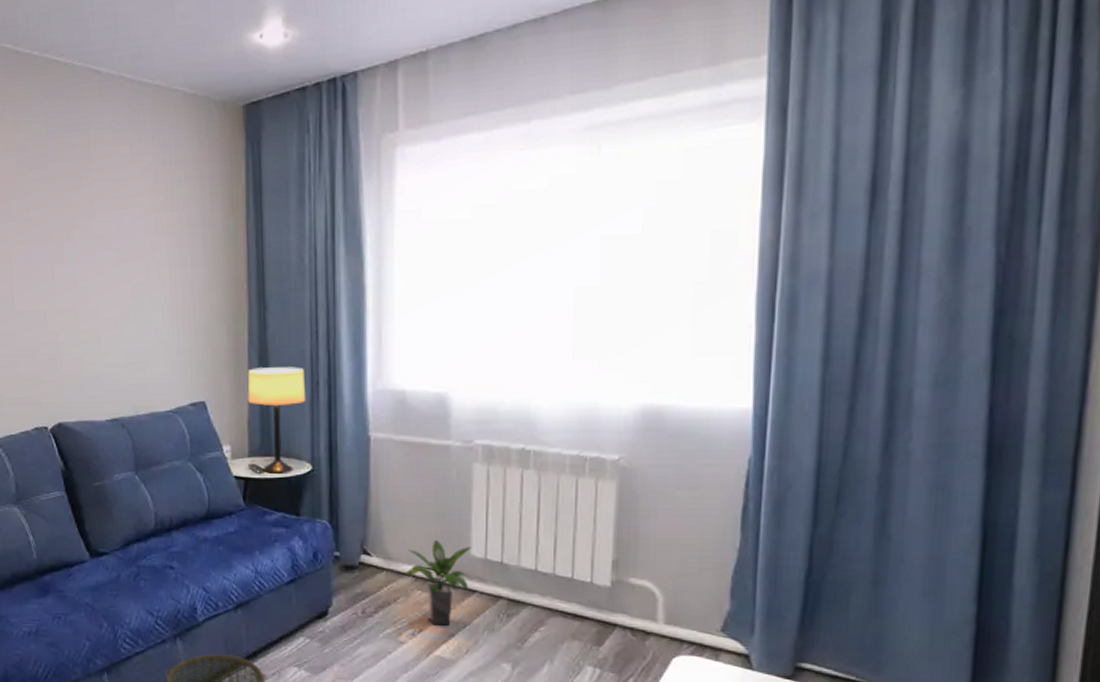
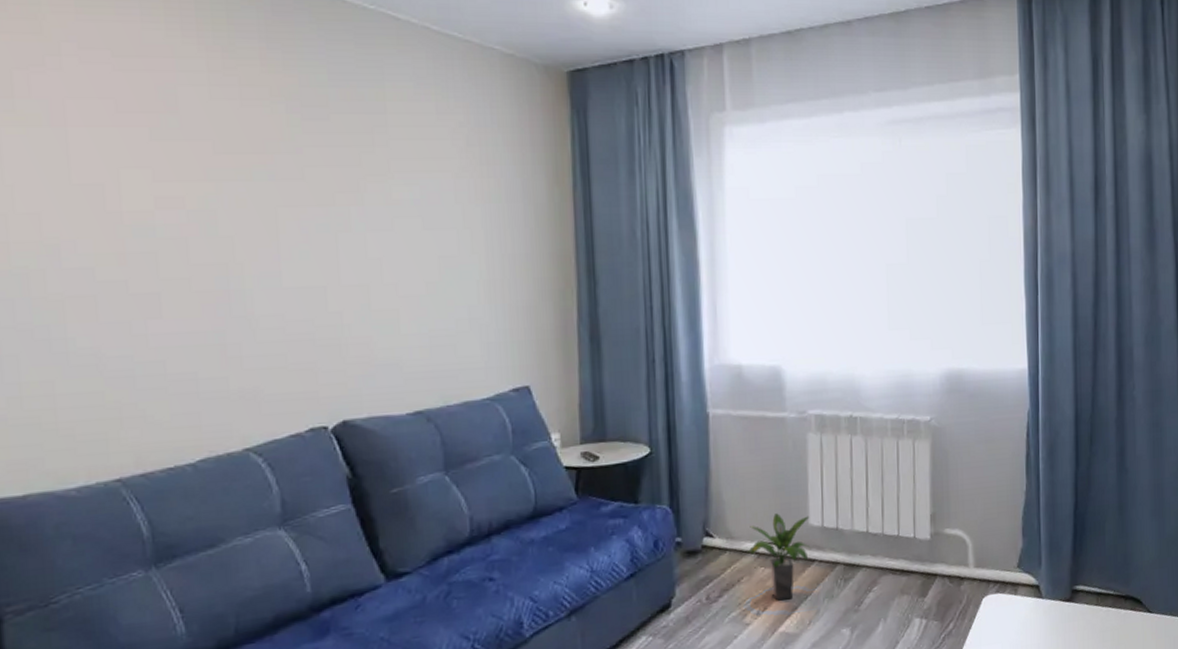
table lamp: present [247,367,306,473] -> none [577,344,642,461]

